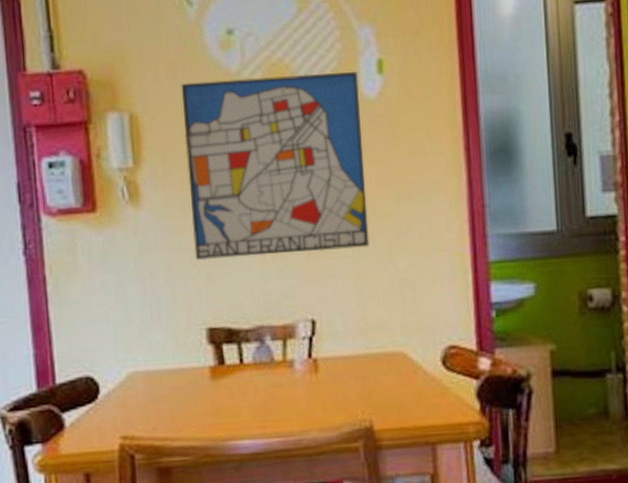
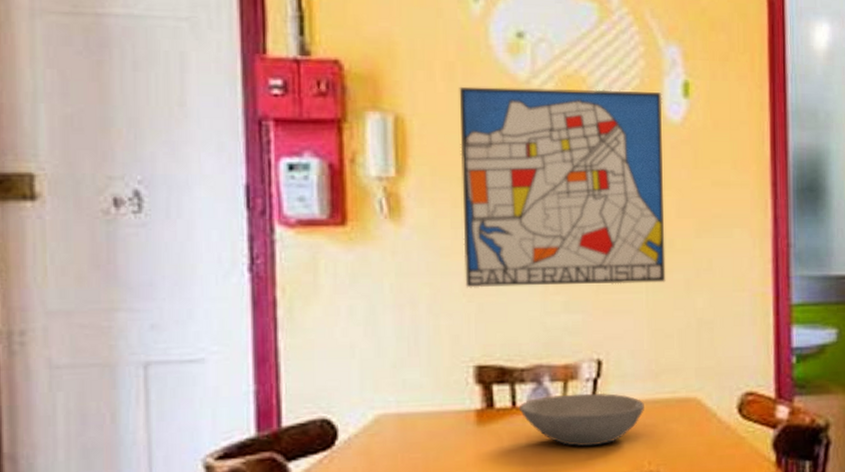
bowl: none [245,350,356,398] -> present [518,393,644,447]

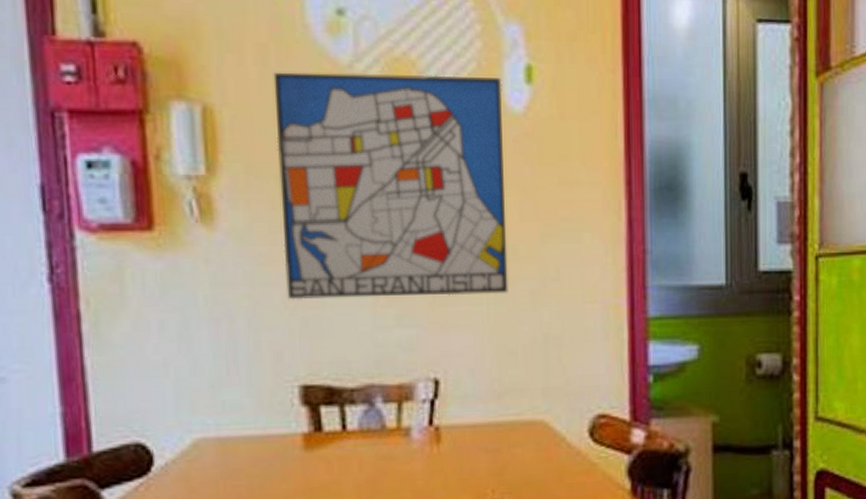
bowl: present [518,393,644,447] -> none [349,415,487,474]

